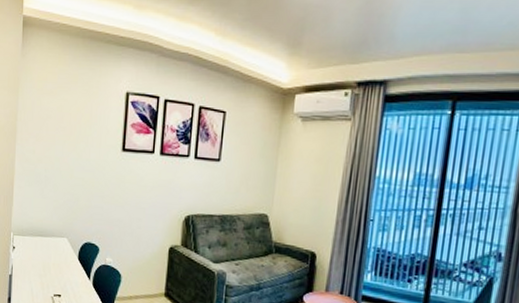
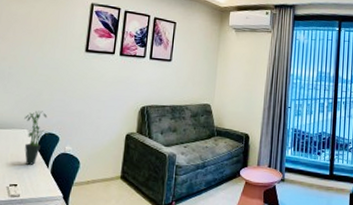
potted plant: none [64,218,88,276] -> present [24,110,48,165]

